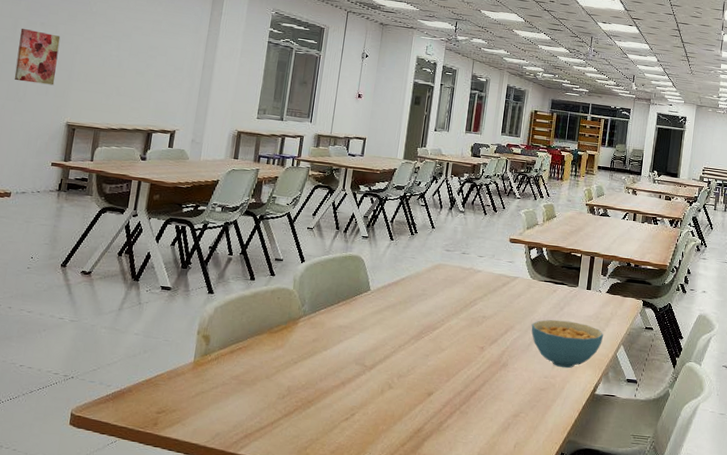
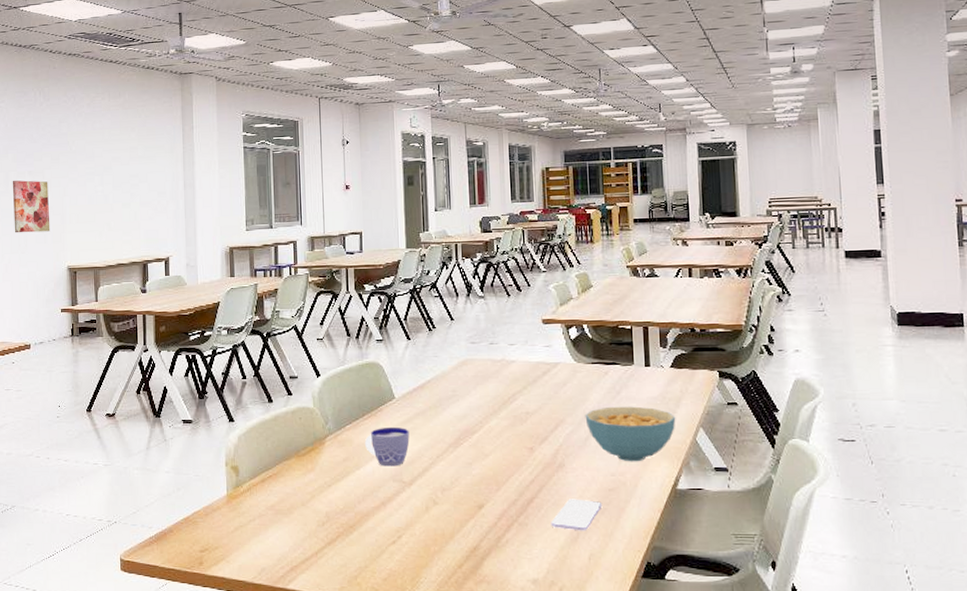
cup: none [335,315,378,351] -> present [364,426,410,466]
smartphone: none [487,394,533,423] -> present [551,499,603,531]

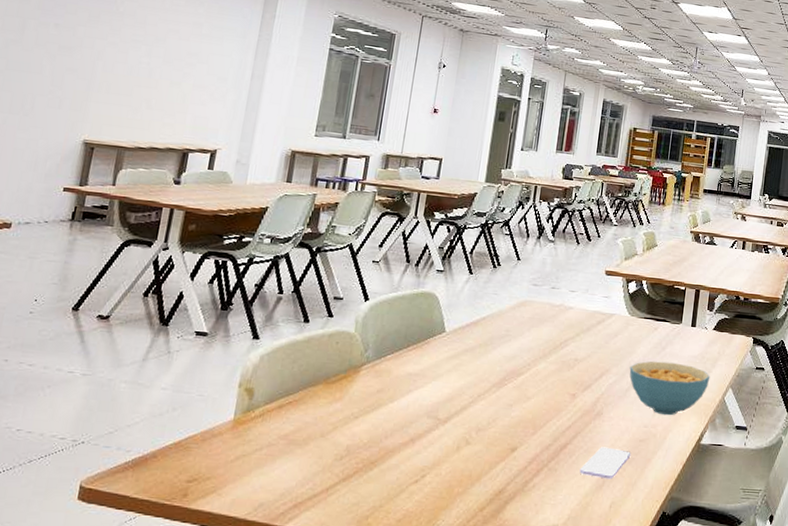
wall art: present [12,180,50,233] -> none [19,29,79,97]
cup: present [364,426,410,466] -> none [403,360,454,402]

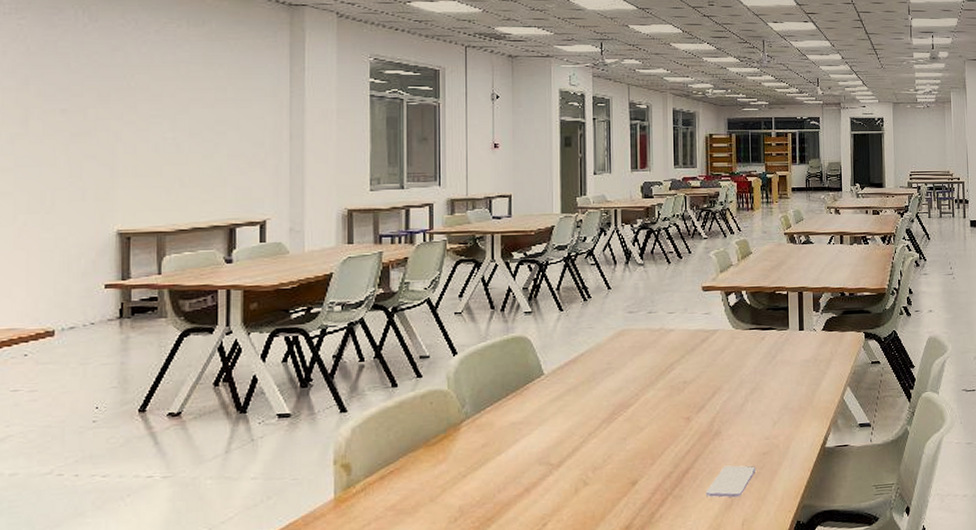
cereal bowl: present [629,360,710,416] -> none [742,369,826,425]

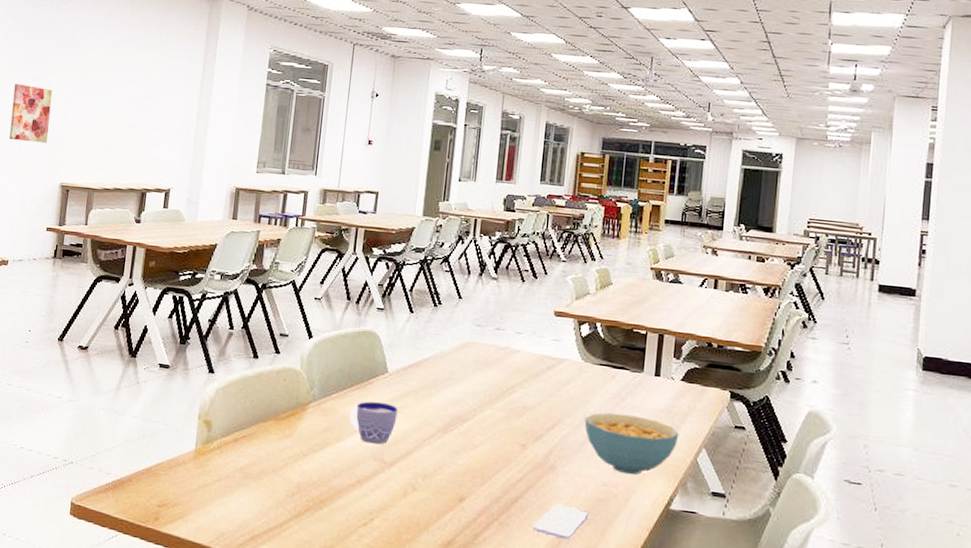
wall art: none [34,119,93,188] -> present [8,83,53,144]
cup: none [507,405,559,449] -> present [348,401,398,445]
cereal bowl: none [742,369,826,425] -> present [584,412,679,475]

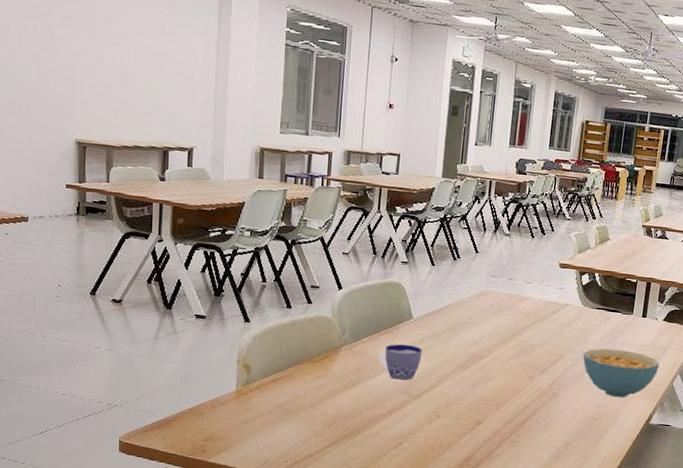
wall art: present [8,83,53,144] -> none [12,32,57,98]
smartphone: present [532,504,590,540] -> none [538,423,585,452]

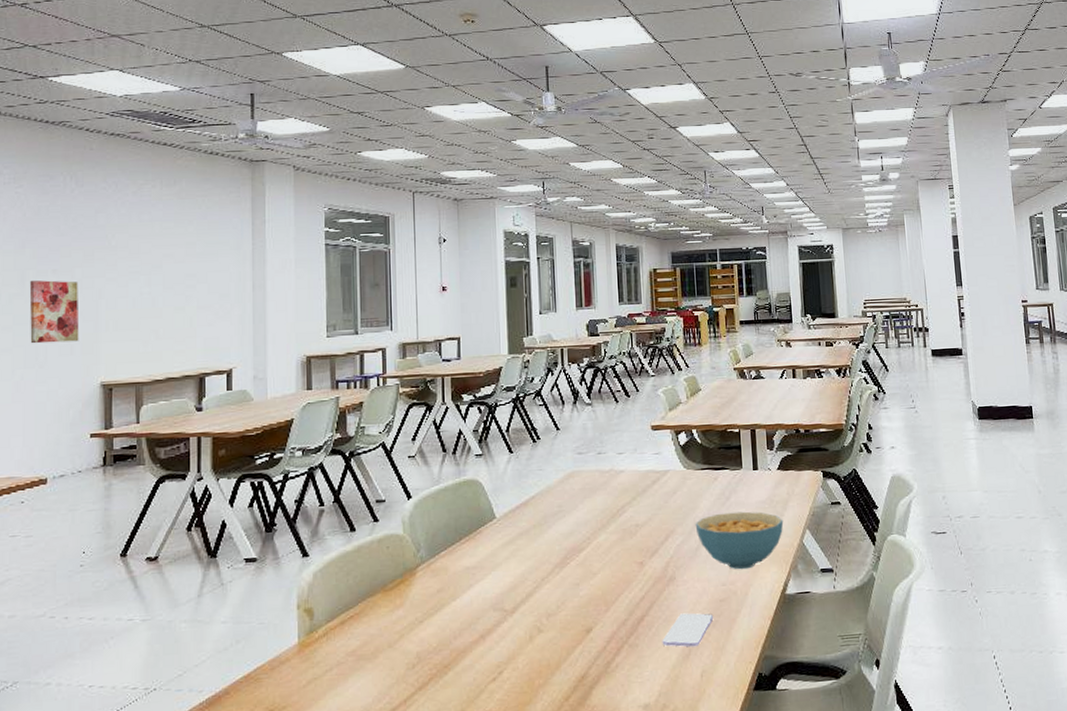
wall art: none [12,32,57,98] -> present [29,280,79,344]
cup: present [378,344,422,381] -> none [461,549,512,595]
smartphone: none [538,423,585,452] -> present [662,613,714,647]

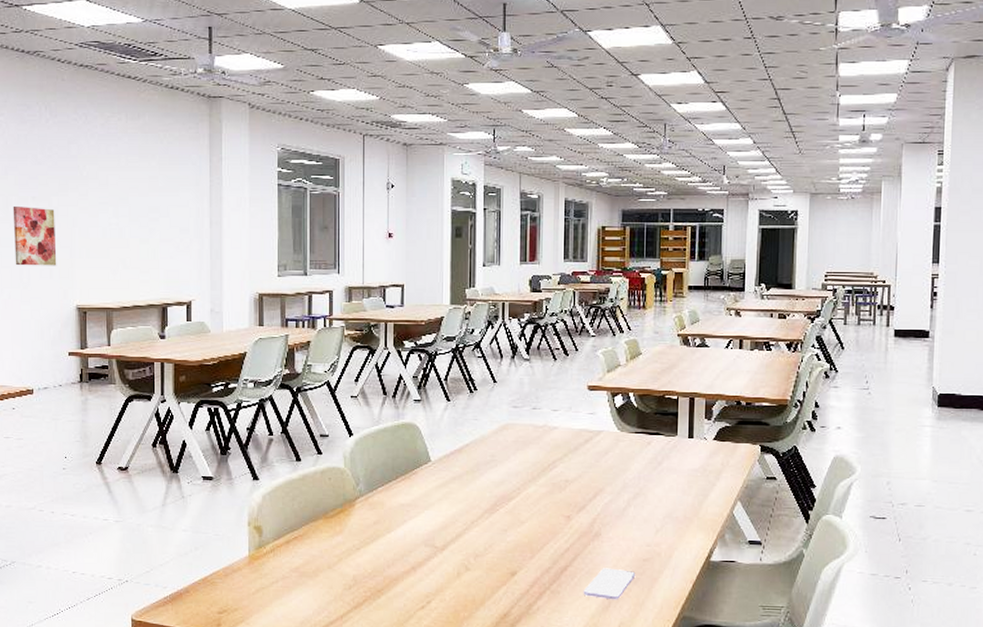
cereal bowl: present [695,511,784,570] -> none [624,477,715,533]

